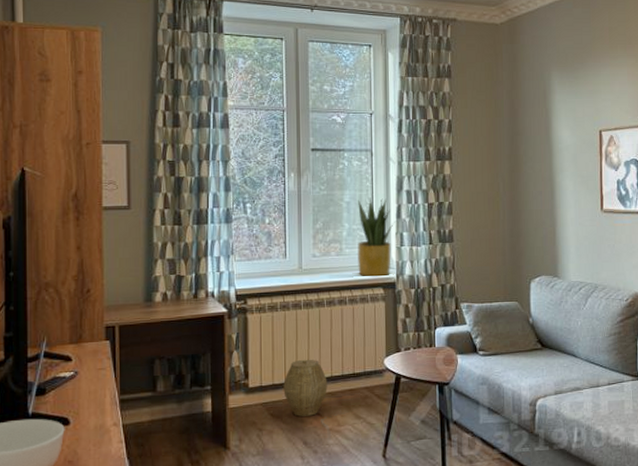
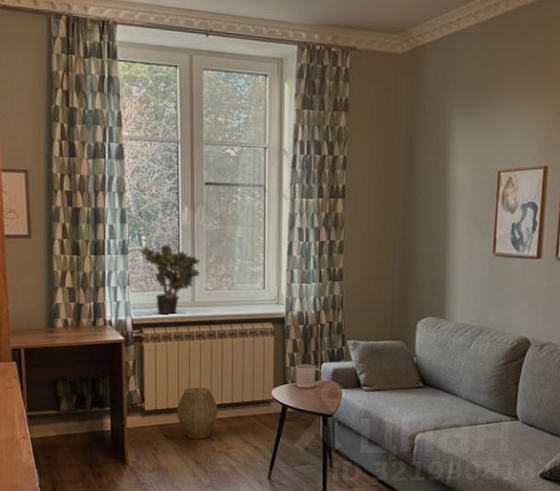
potted plant: none [244,211,308,284] -> present [139,244,201,315]
planter: present [358,197,395,277] -> none [249,234,286,312]
mug: none [408,330,437,356] -> present [295,364,322,389]

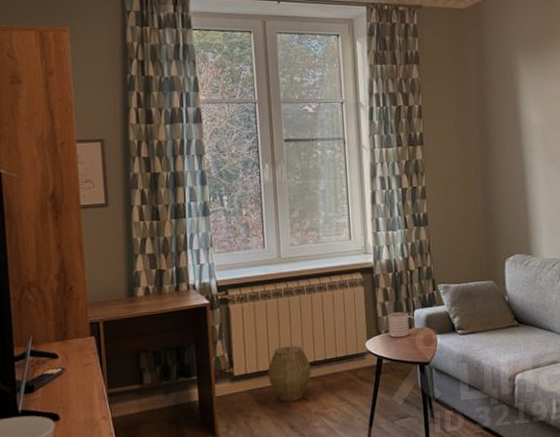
potted plant: present [139,244,201,315] -> none [221,202,285,274]

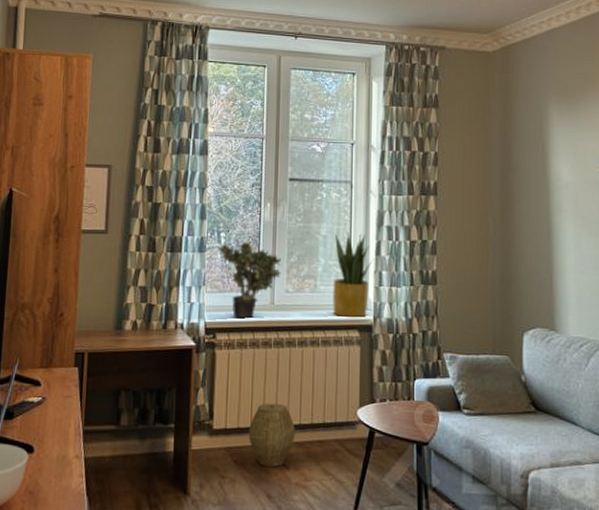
potted plant: none [221,202,285,274] -> present [217,242,282,319]
planter: none [333,185,370,263] -> present [333,232,374,318]
mug: present [388,312,416,338] -> none [384,380,416,410]

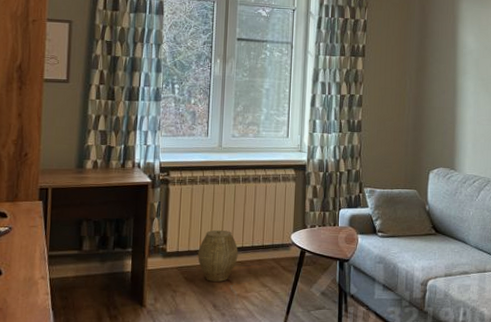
potted plant: present [217,242,282,319] -> none [172,93,229,159]
planter: present [333,232,374,318] -> none [273,86,309,159]

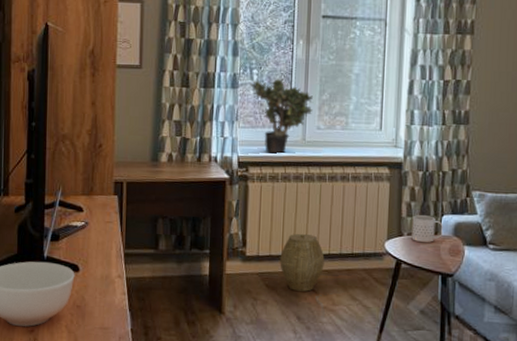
potted plant: none [172,93,229,159] -> present [250,79,314,154]
mug: none [314,210,340,234] -> present [411,215,443,243]

